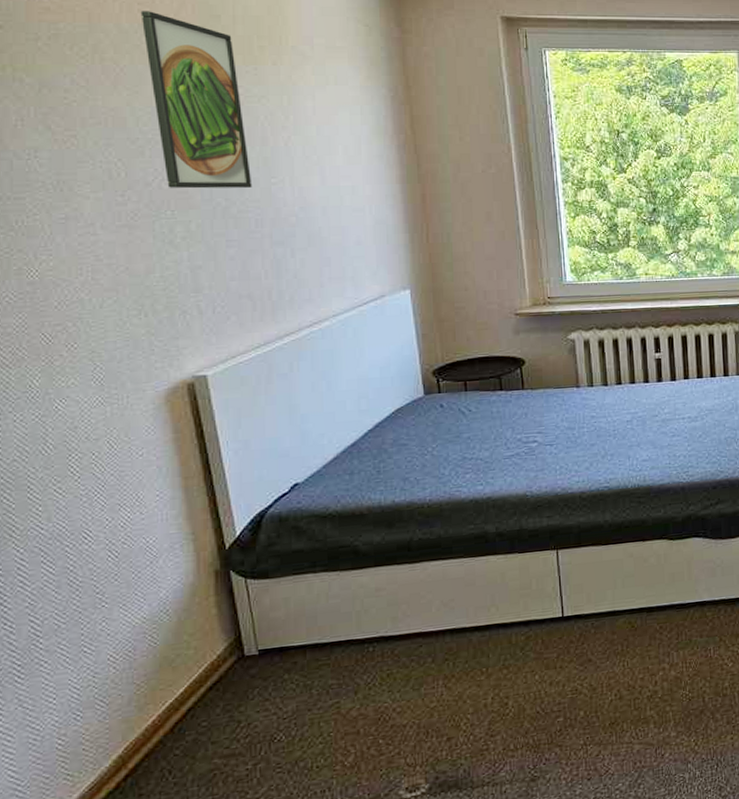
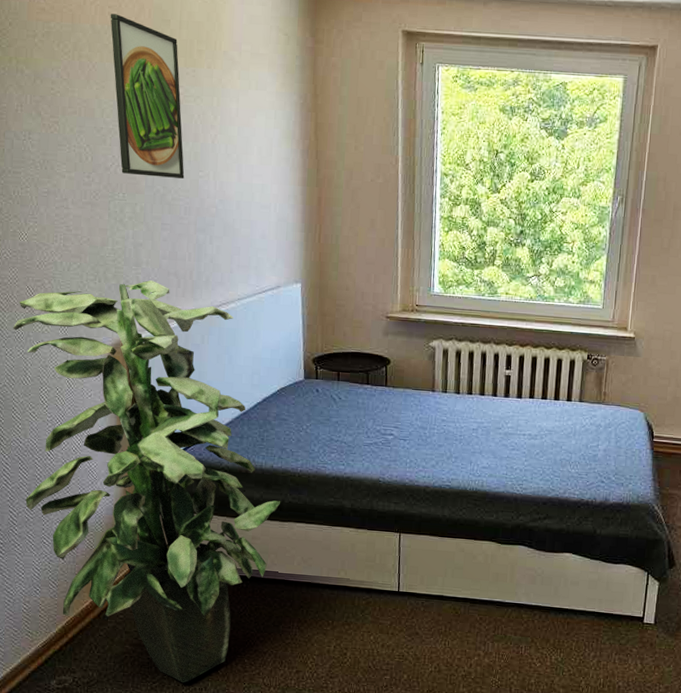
indoor plant: none [22,307,409,790] -> present [12,280,281,683]

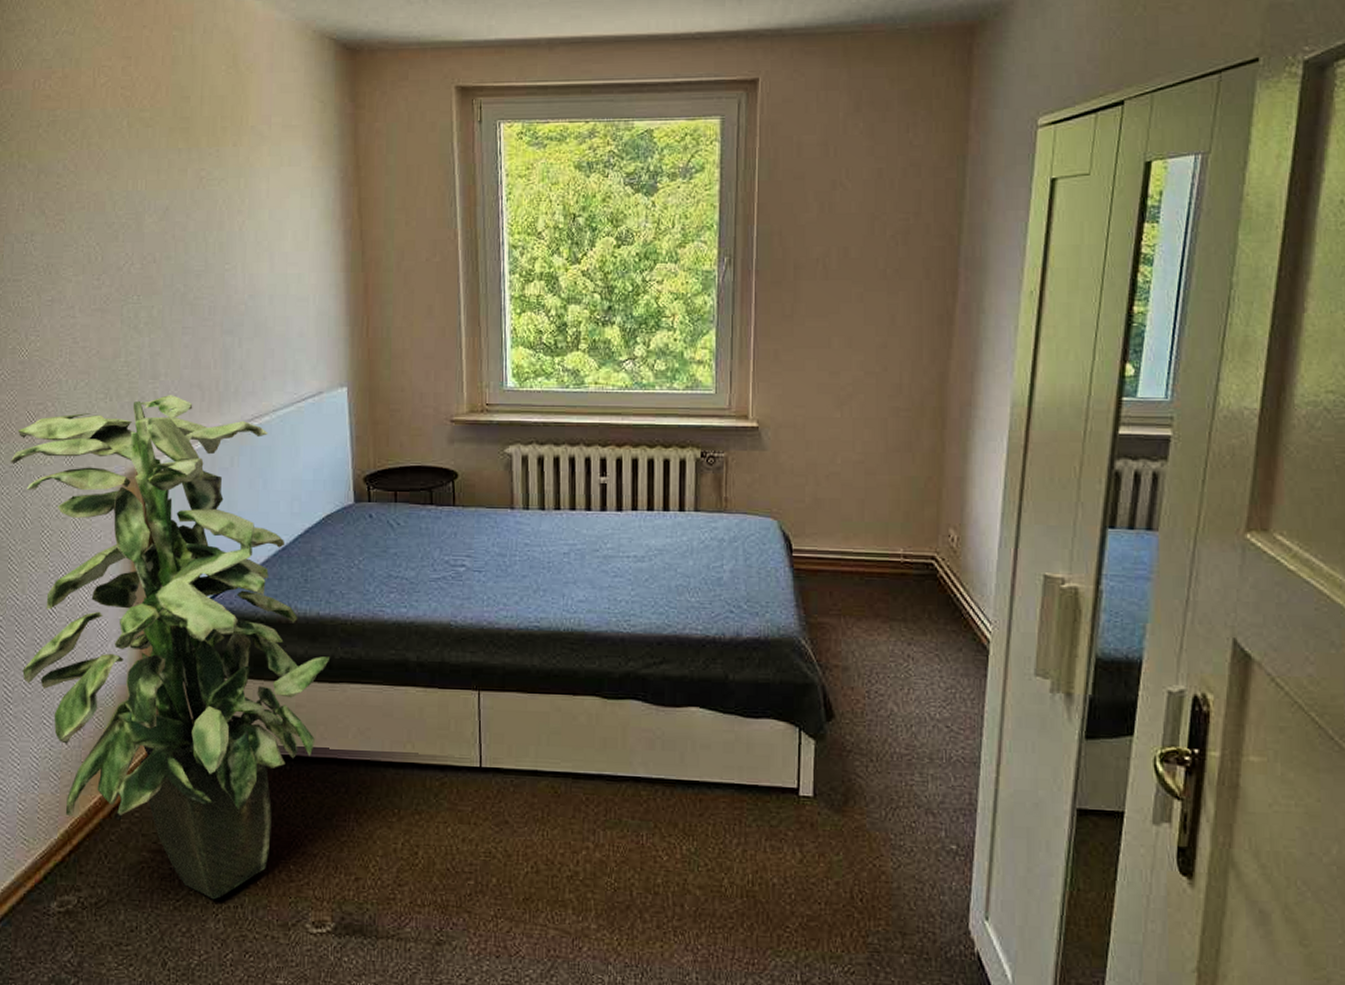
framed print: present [110,14,185,179] -> none [122,95,208,274]

